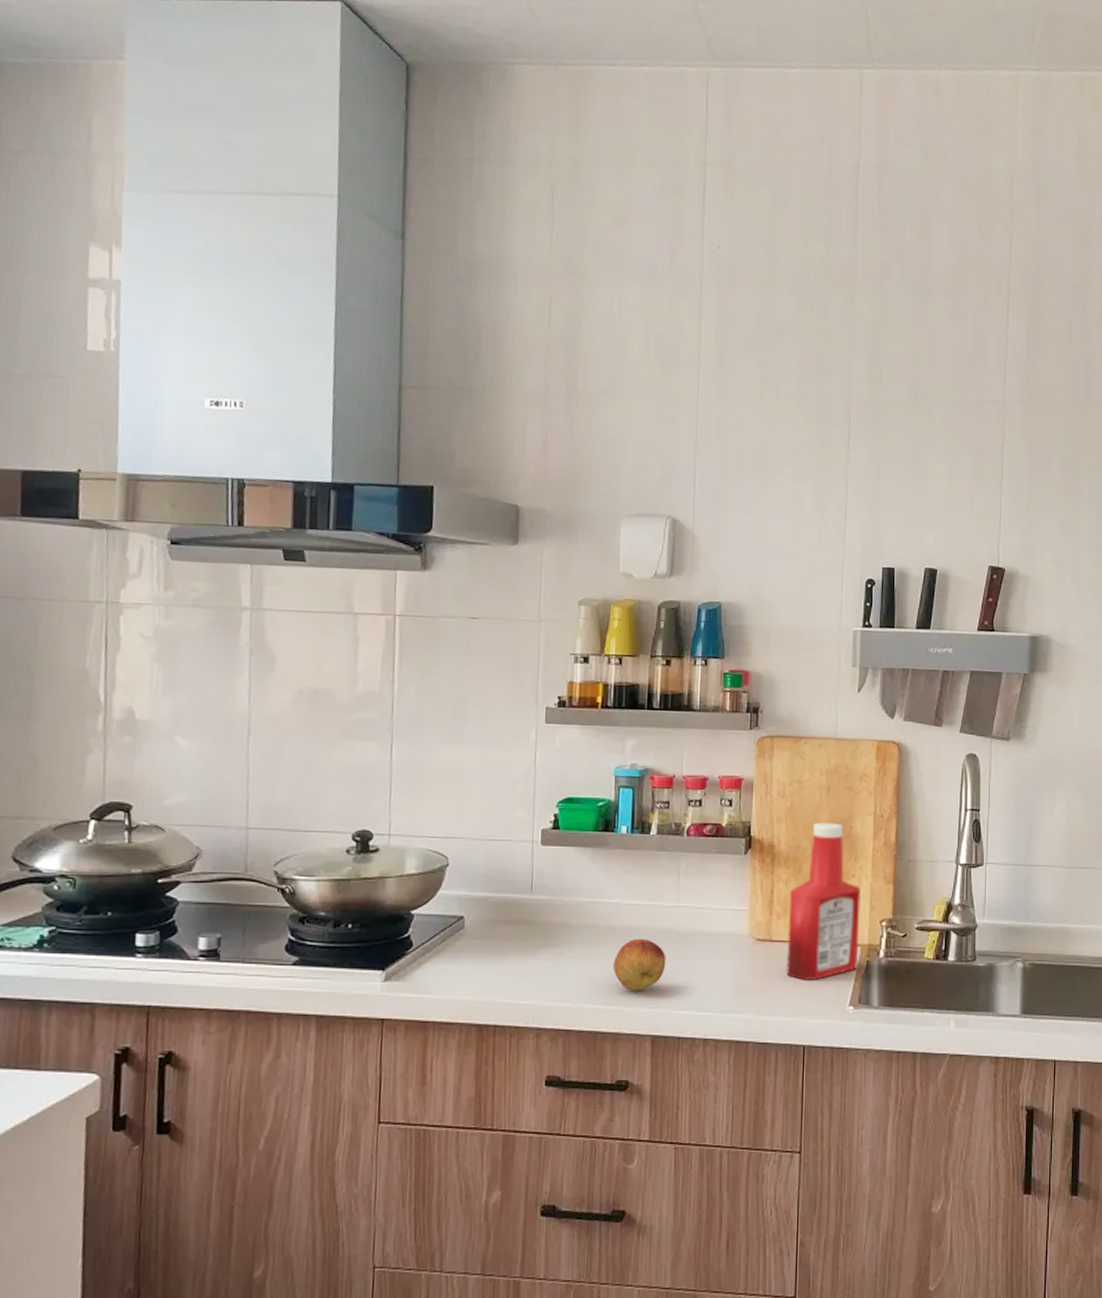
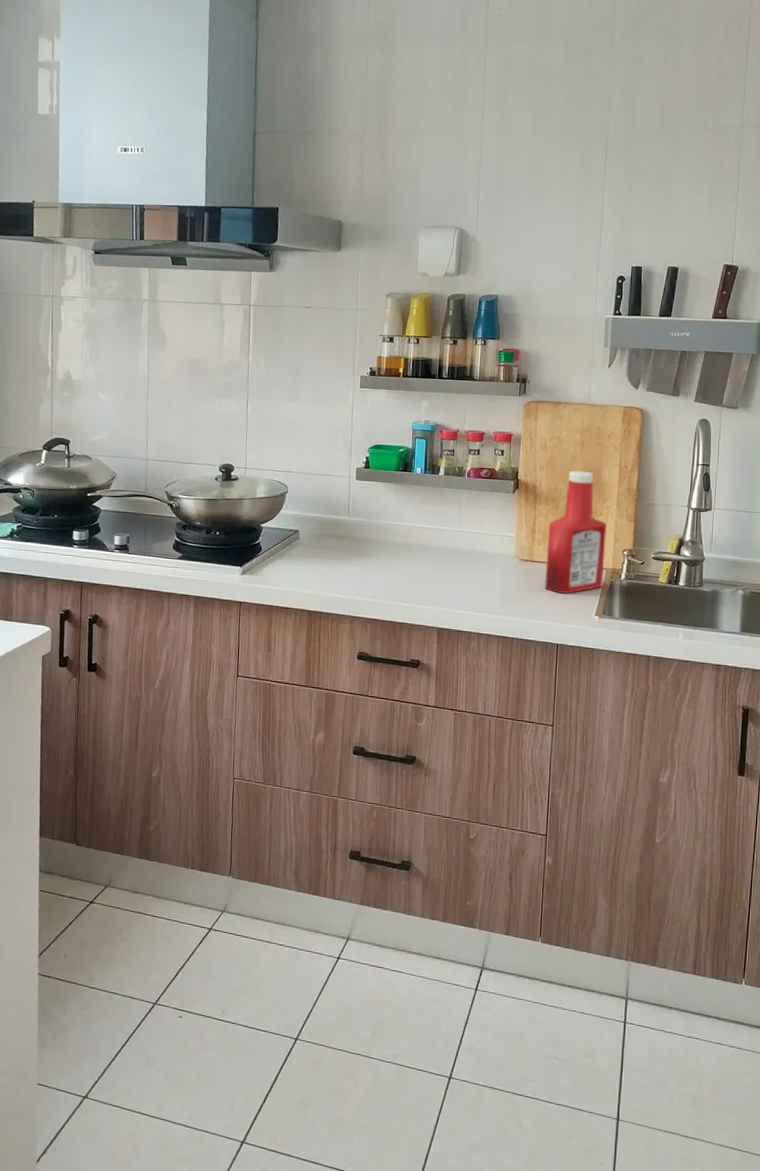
fruit: present [613,938,666,991] -> none [409,553,450,594]

